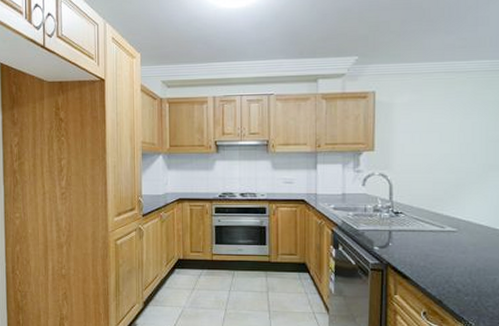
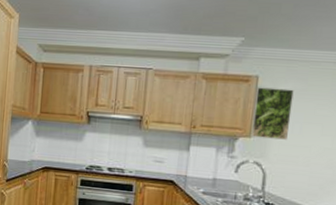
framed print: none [374,101,410,150] -> present [251,87,294,140]

